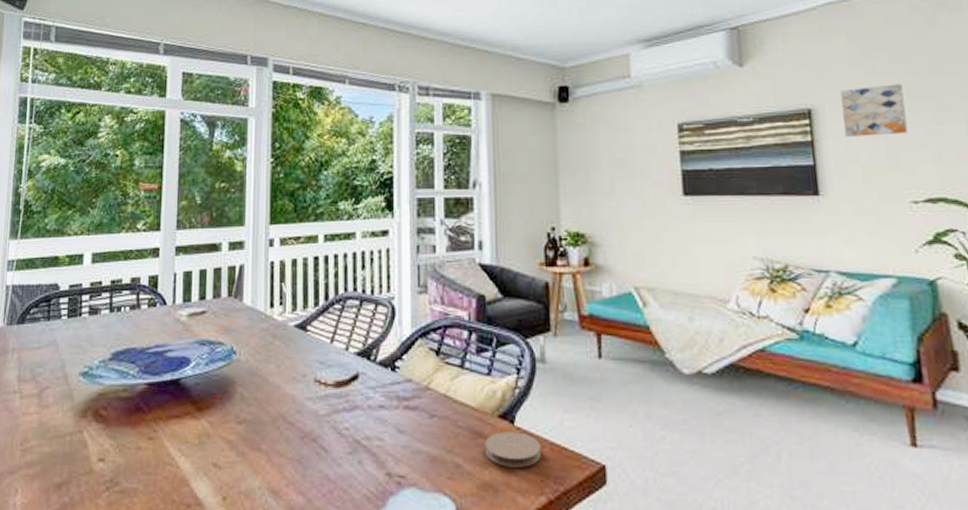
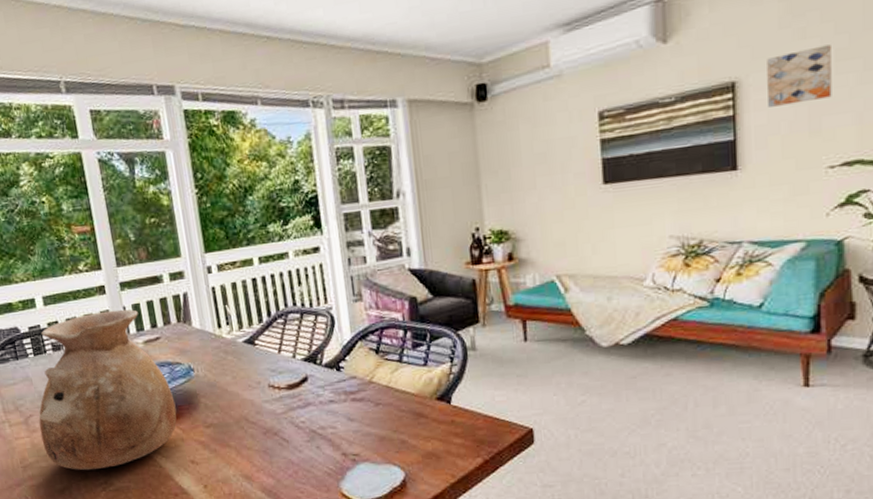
vase: none [51,276,209,463] -> present [39,309,177,471]
coaster: present [485,431,541,468] -> none [425,409,476,439]

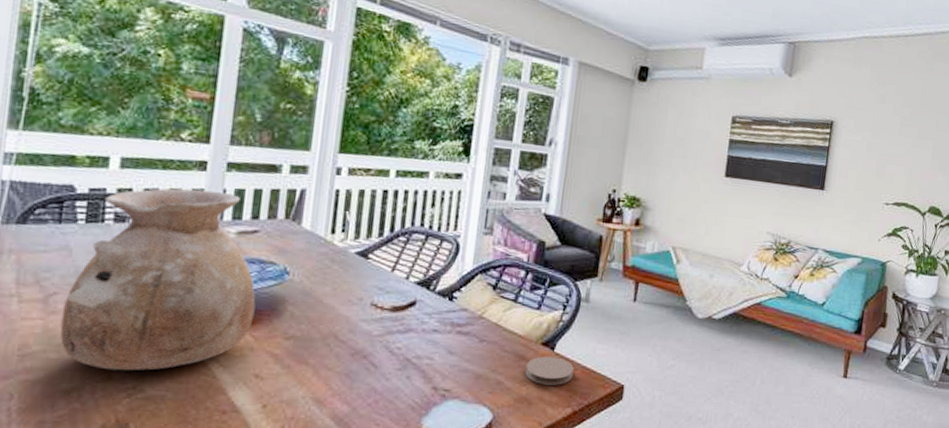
coaster: none [425,409,476,439] -> present [525,356,574,386]
wall art: present [767,44,832,107] -> none [852,110,899,151]

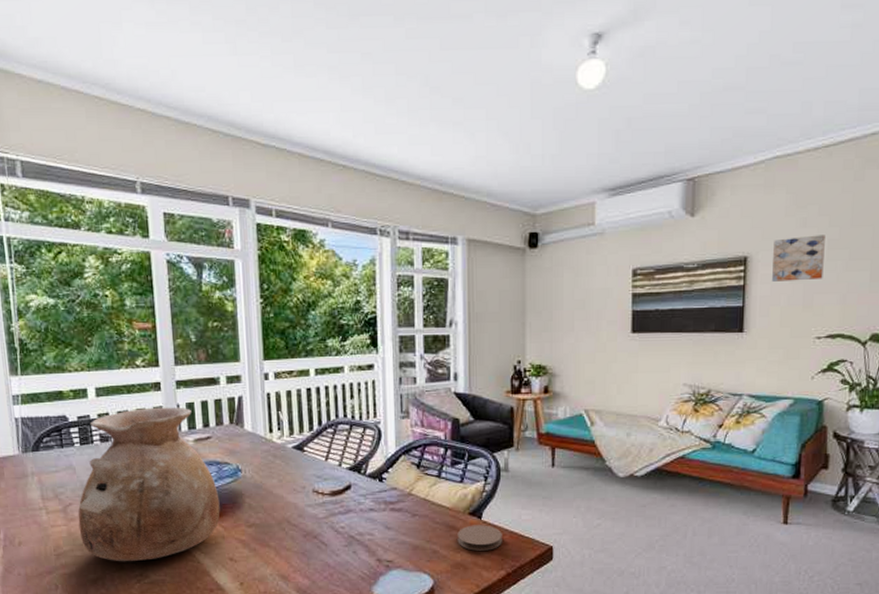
wall art: none [852,110,899,151] -> present [772,235,825,282]

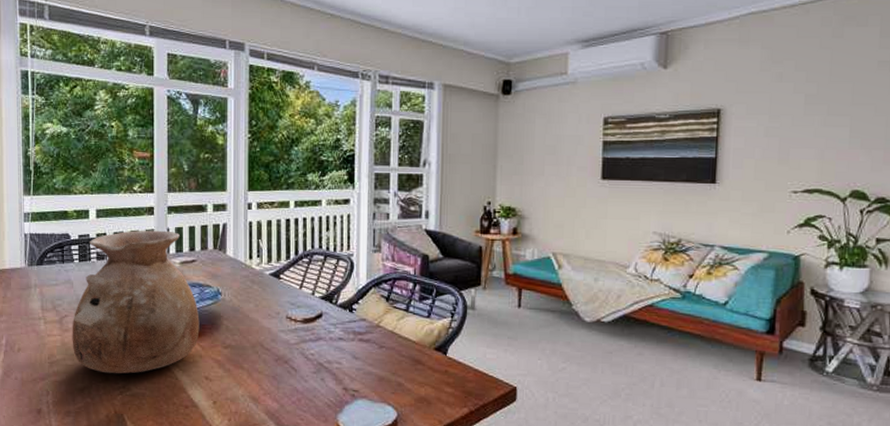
coaster: present [457,525,502,551] -> none [422,360,467,387]
wall art: present [772,235,825,282] -> none [746,90,802,135]

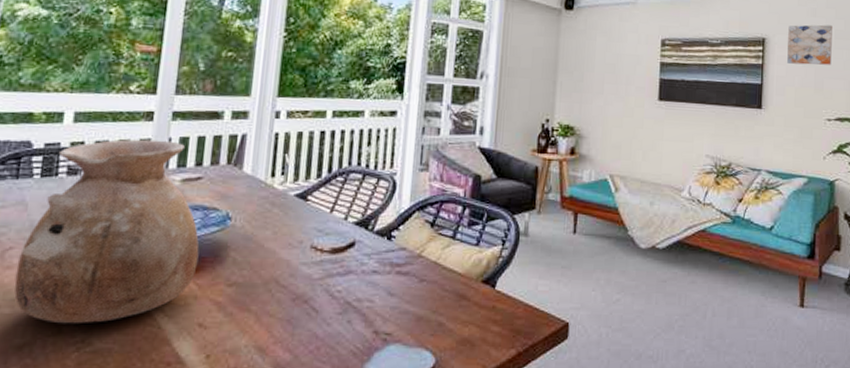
wall art: none [746,90,802,135] -> present [787,24,832,65]

